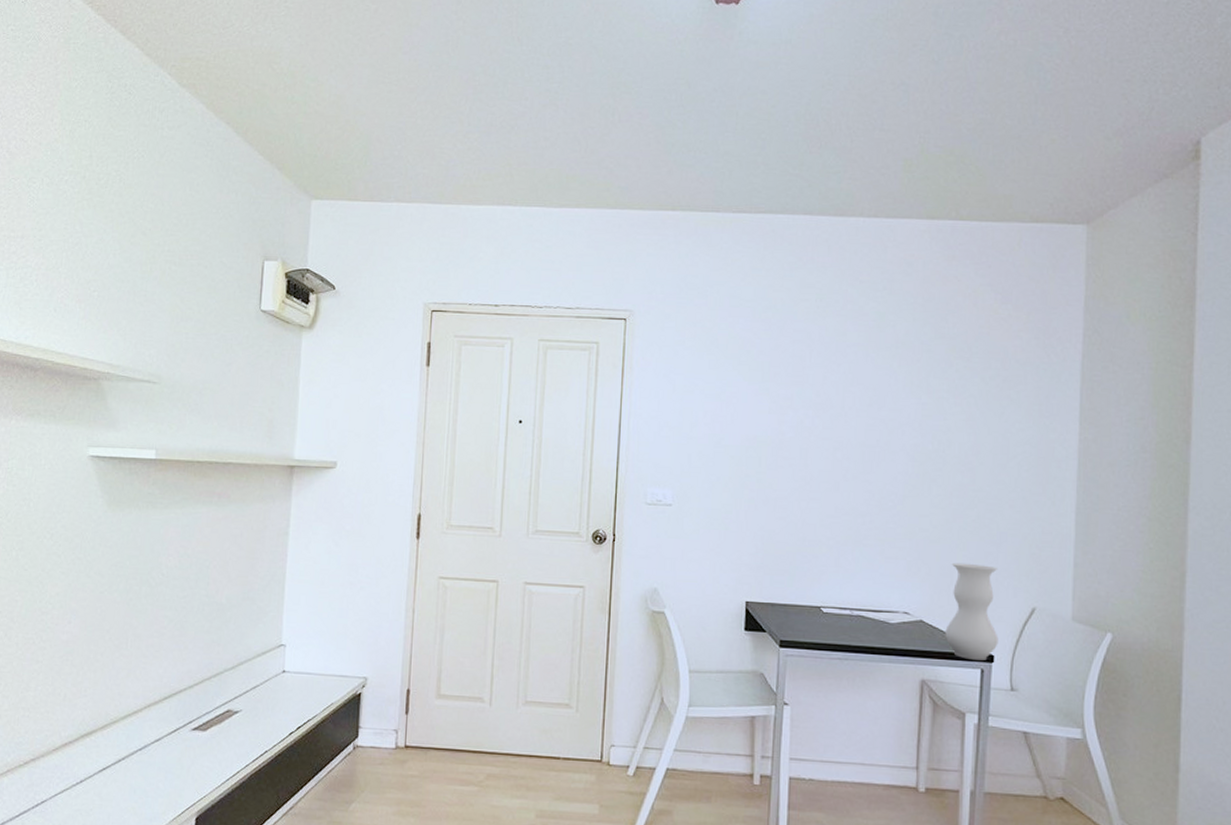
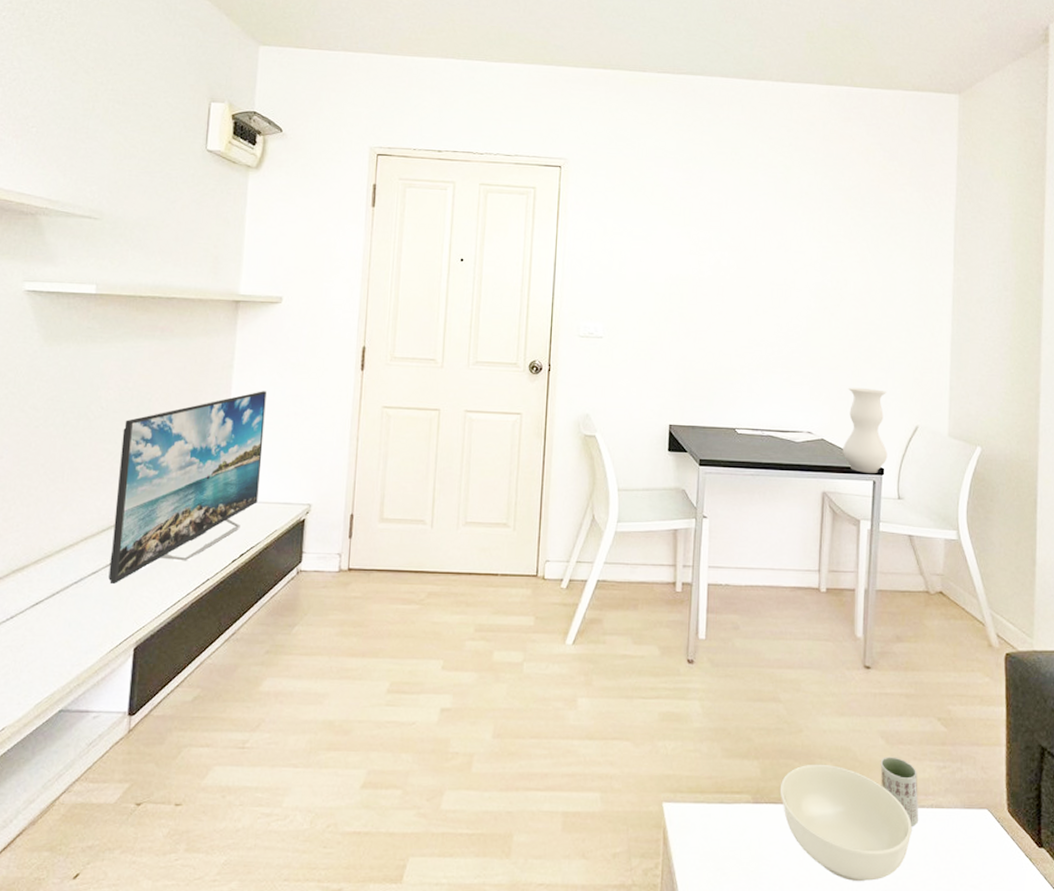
television: none [171,559,322,753] -> present [108,391,267,585]

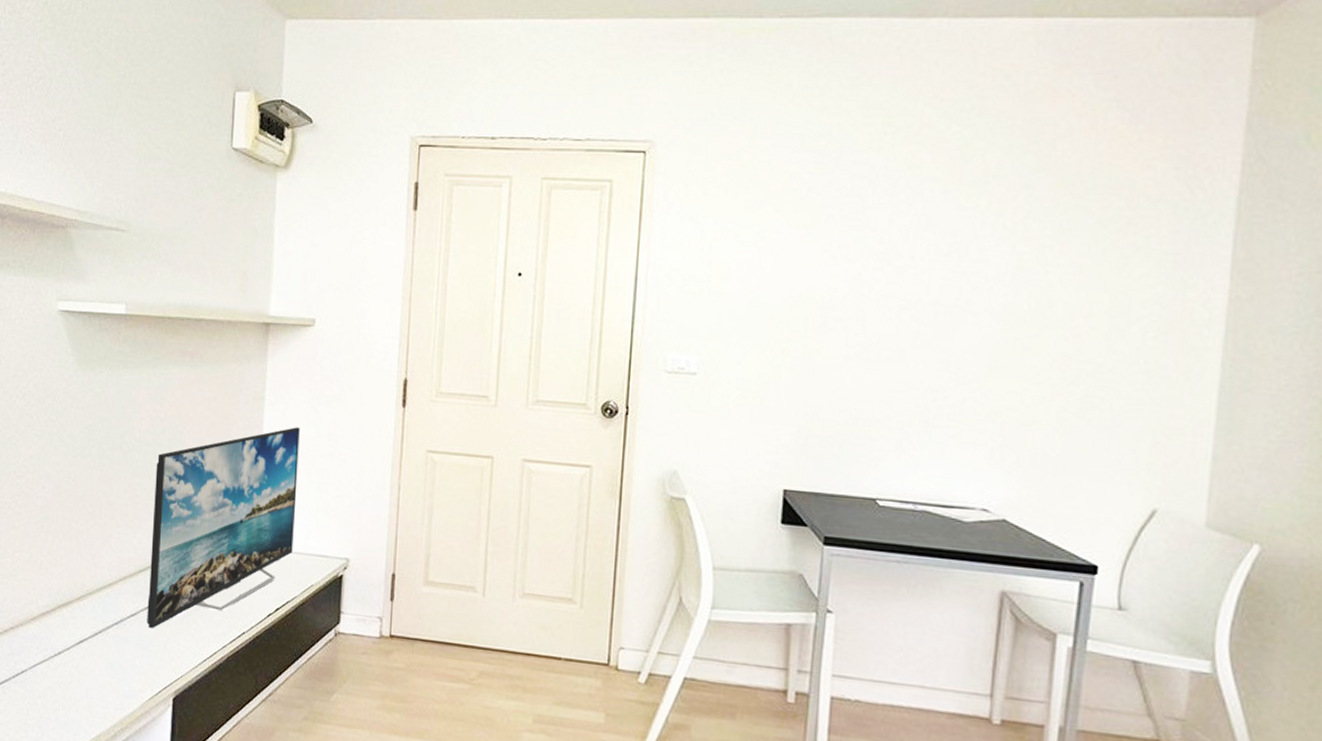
vase: present [843,387,888,473] -> none [1034,450,1108,572]

